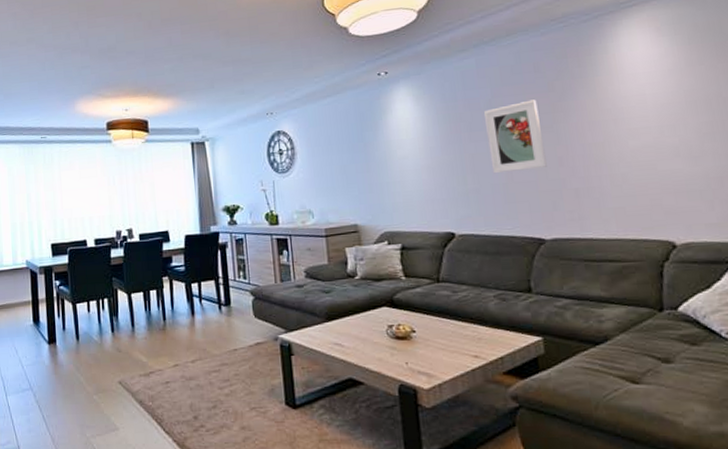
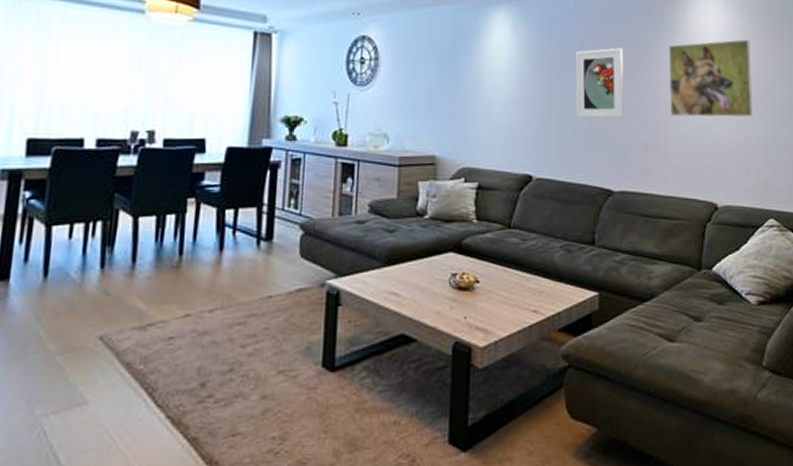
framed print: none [590,64,711,158] -> present [668,39,754,118]

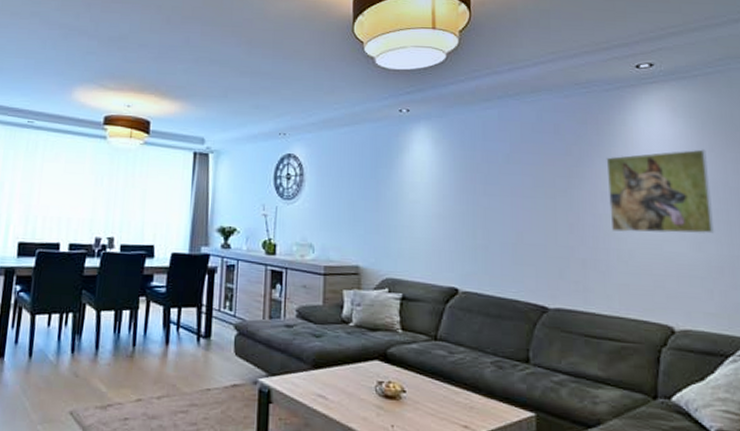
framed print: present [575,48,624,119] -> none [501,161,557,233]

